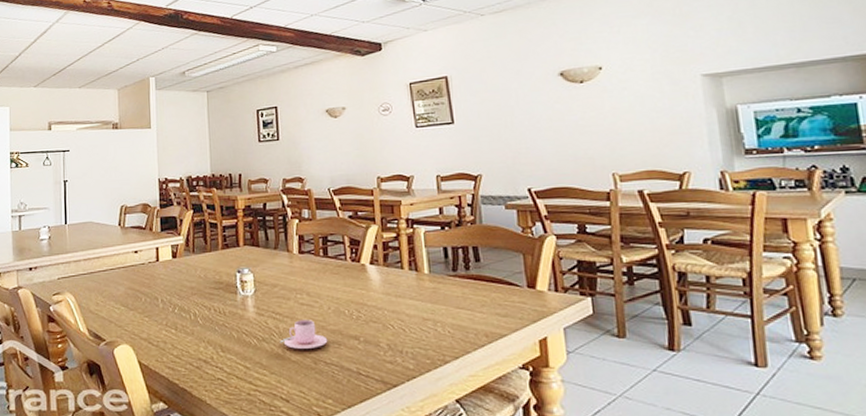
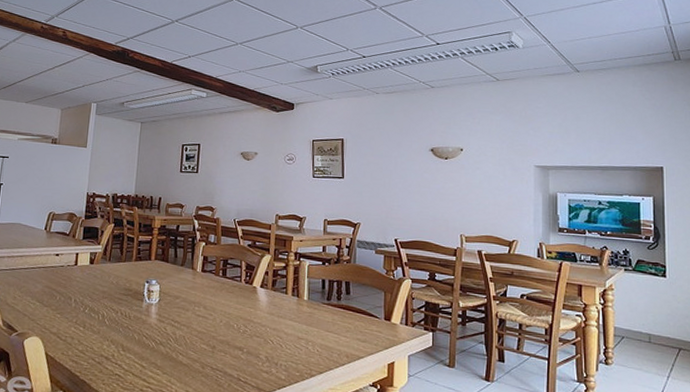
teacup: present [279,320,328,349] -> none [174,329,217,355]

